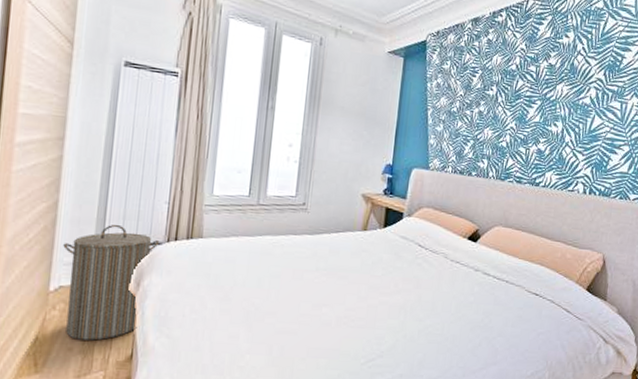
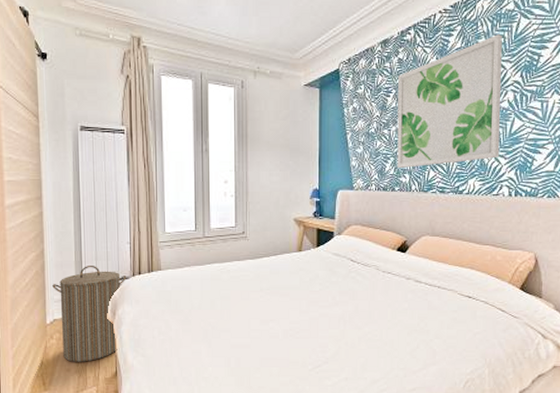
wall art: none [476,30,590,154] -> present [397,34,502,169]

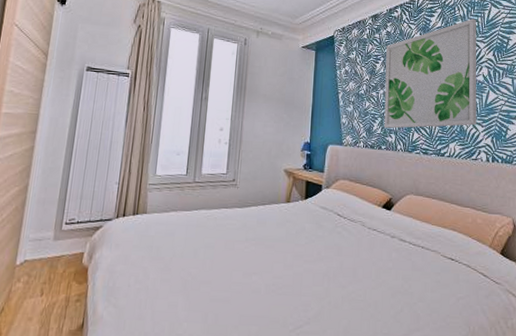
laundry hamper: present [52,265,127,362] -> none [27,203,110,311]

